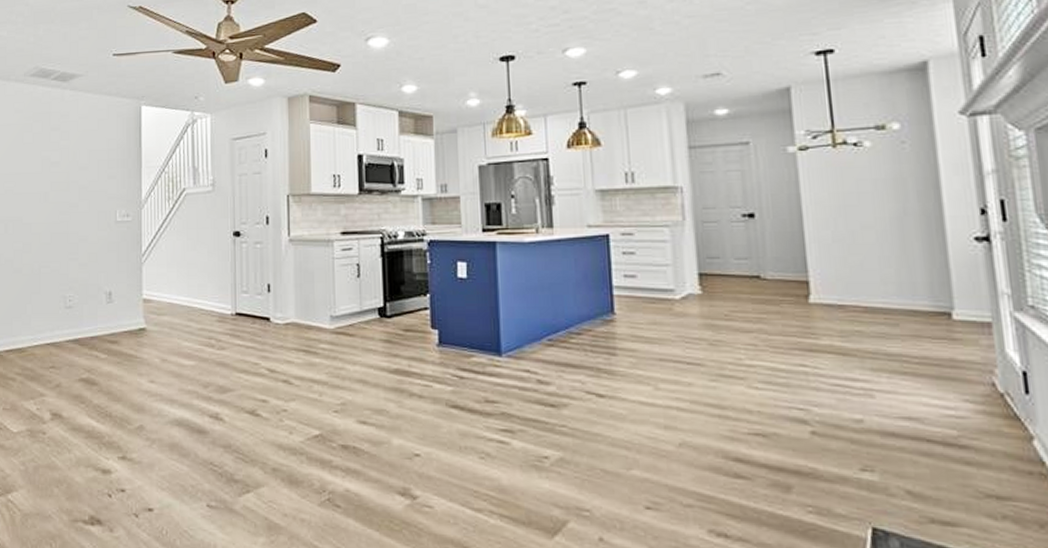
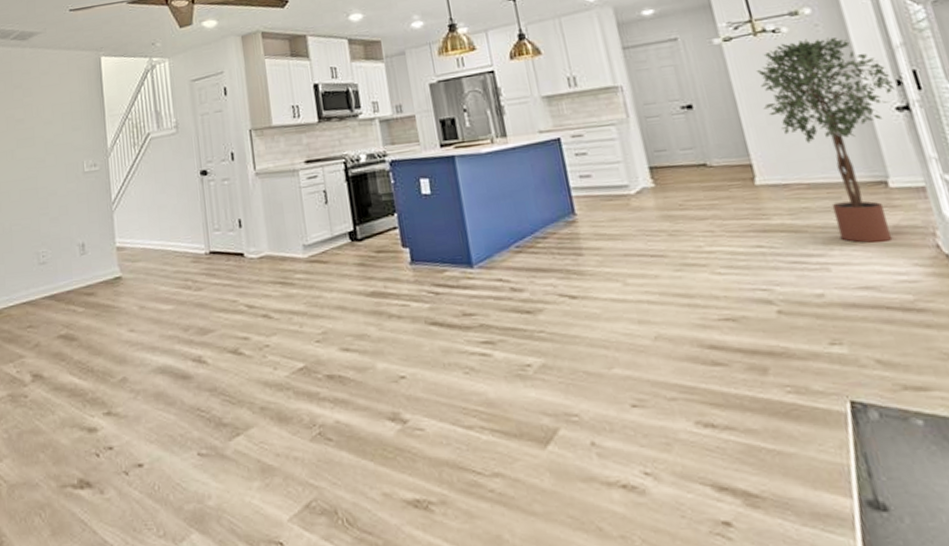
potted tree: none [828,155,979,374] -> present [755,37,897,243]

